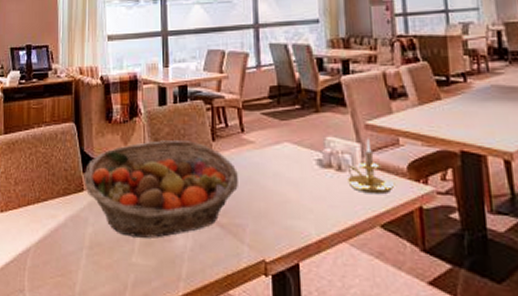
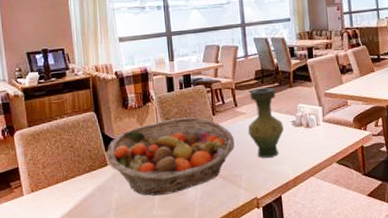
vase: none [256,111,305,207] -> present [248,88,284,158]
candle holder: present [345,138,395,195] -> none [311,102,346,141]

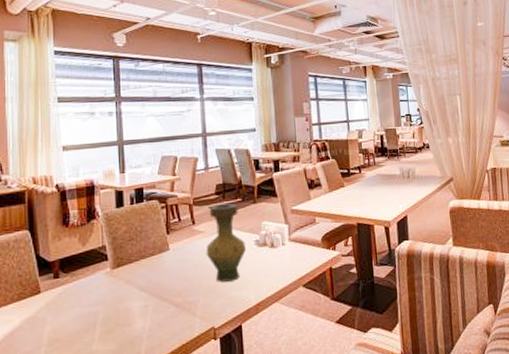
fruit basket: present [106,117,235,196] -> none [40,236,190,328]

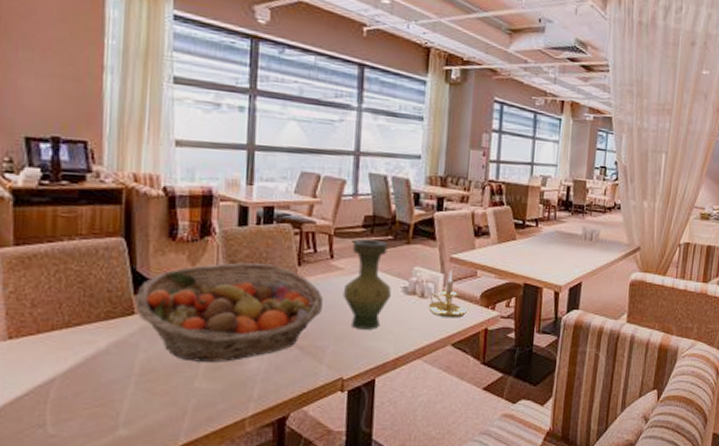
fruit basket: none [40,236,190,328] -> present [135,263,323,362]
candle holder: none [276,220,313,263] -> present [428,269,469,318]

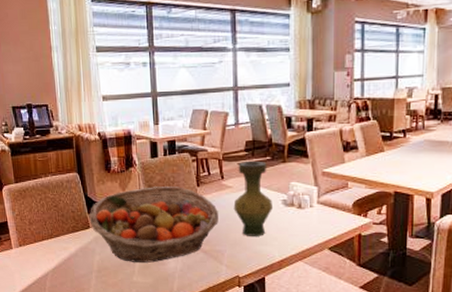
candle holder: present [428,269,469,318] -> none [304,182,342,226]

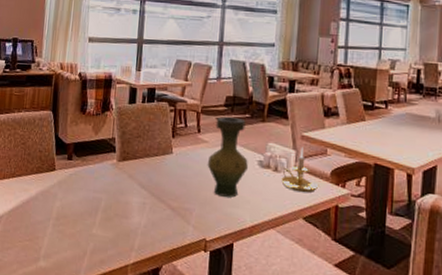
fruit basket: present [89,187,218,263] -> none [56,133,191,215]
candle holder: none [304,182,342,226] -> present [281,146,319,193]

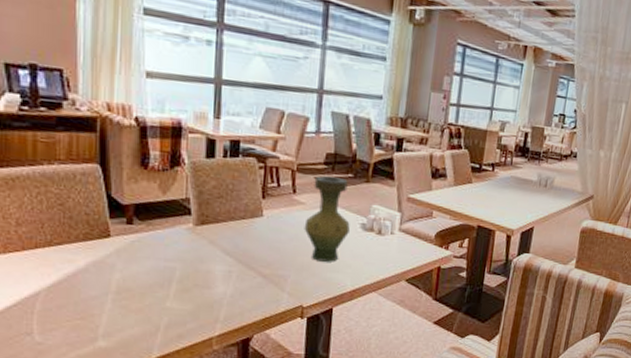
candle holder: present [281,146,319,193] -> none [385,209,423,256]

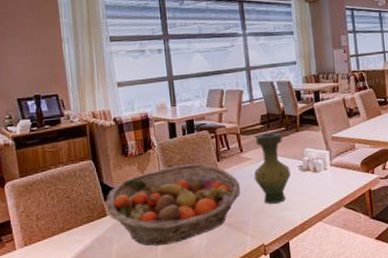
fruit basket: none [110,193,285,286] -> present [105,163,240,246]

